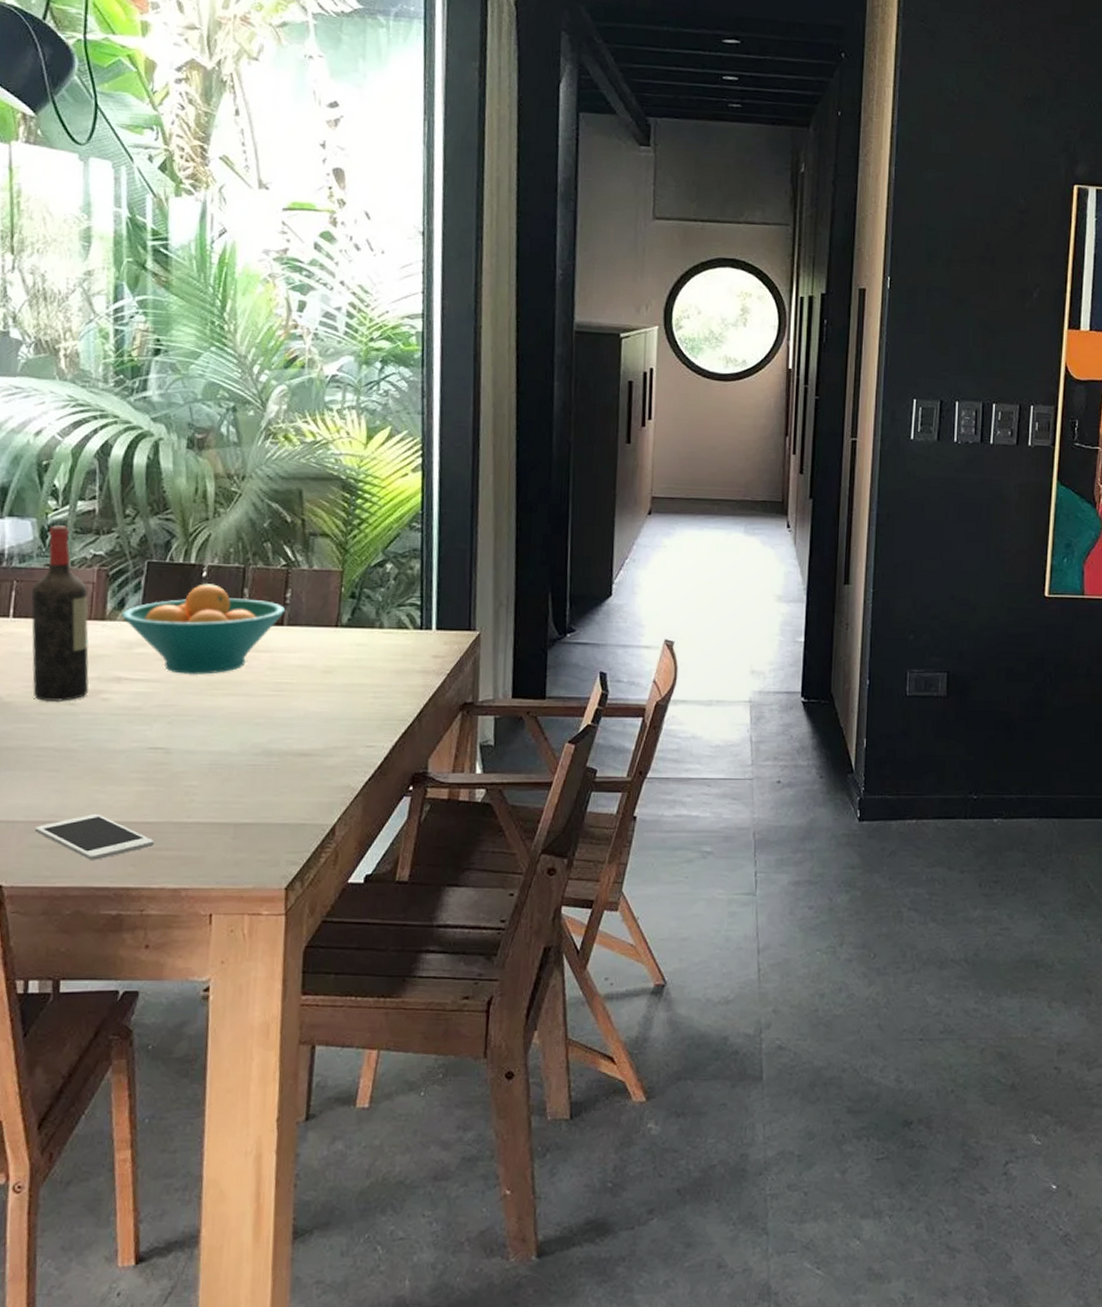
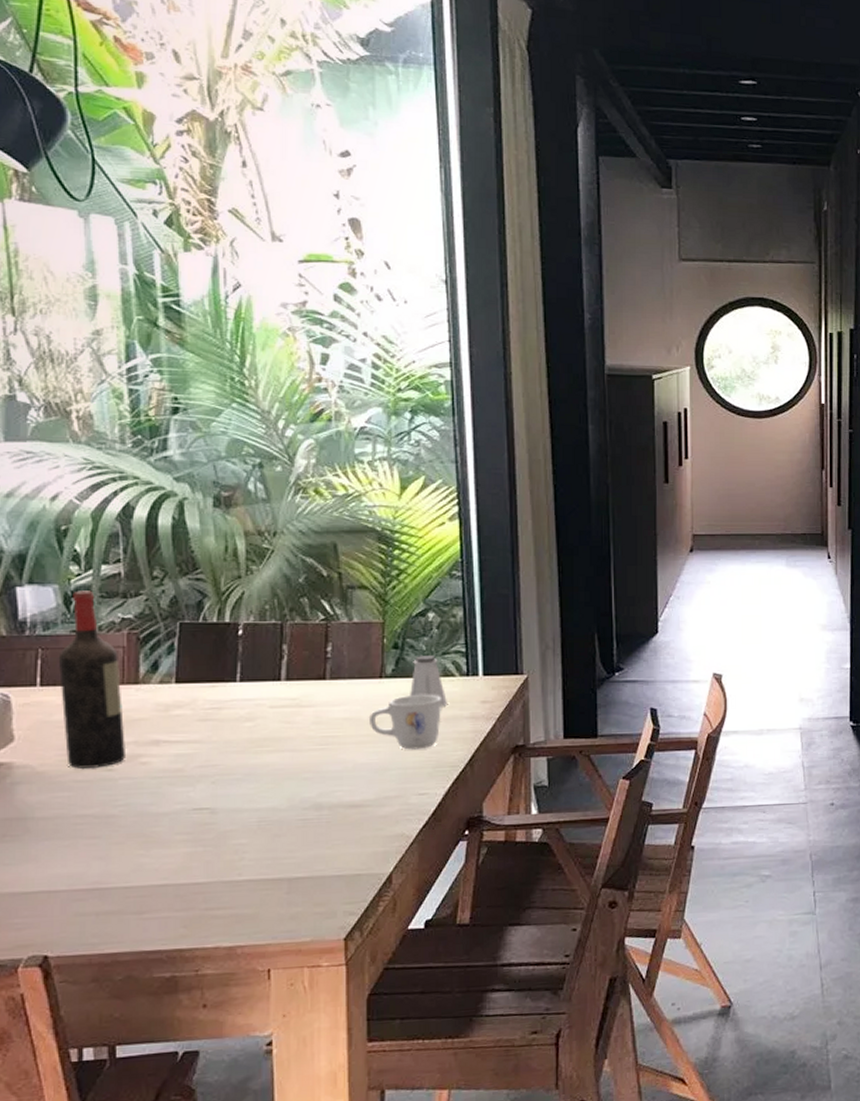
cell phone: present [34,814,154,860] -> none [78,878,205,925]
fruit bowl: present [121,583,286,675] -> none [155,642,328,734]
mug: none [323,645,394,701] -> present [370,694,441,750]
saltshaker: none [364,605,400,659] -> present [410,655,447,707]

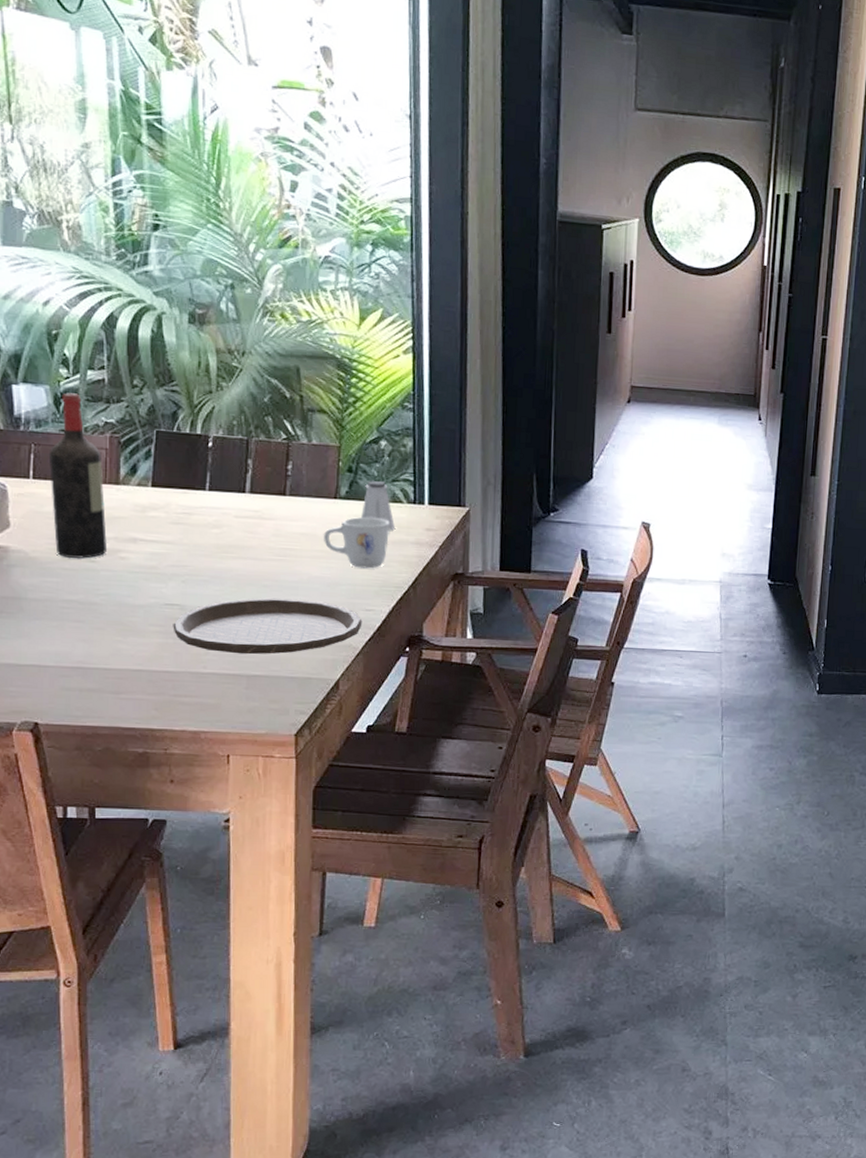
plate: none [202,789,416,856] -> present [173,597,363,655]

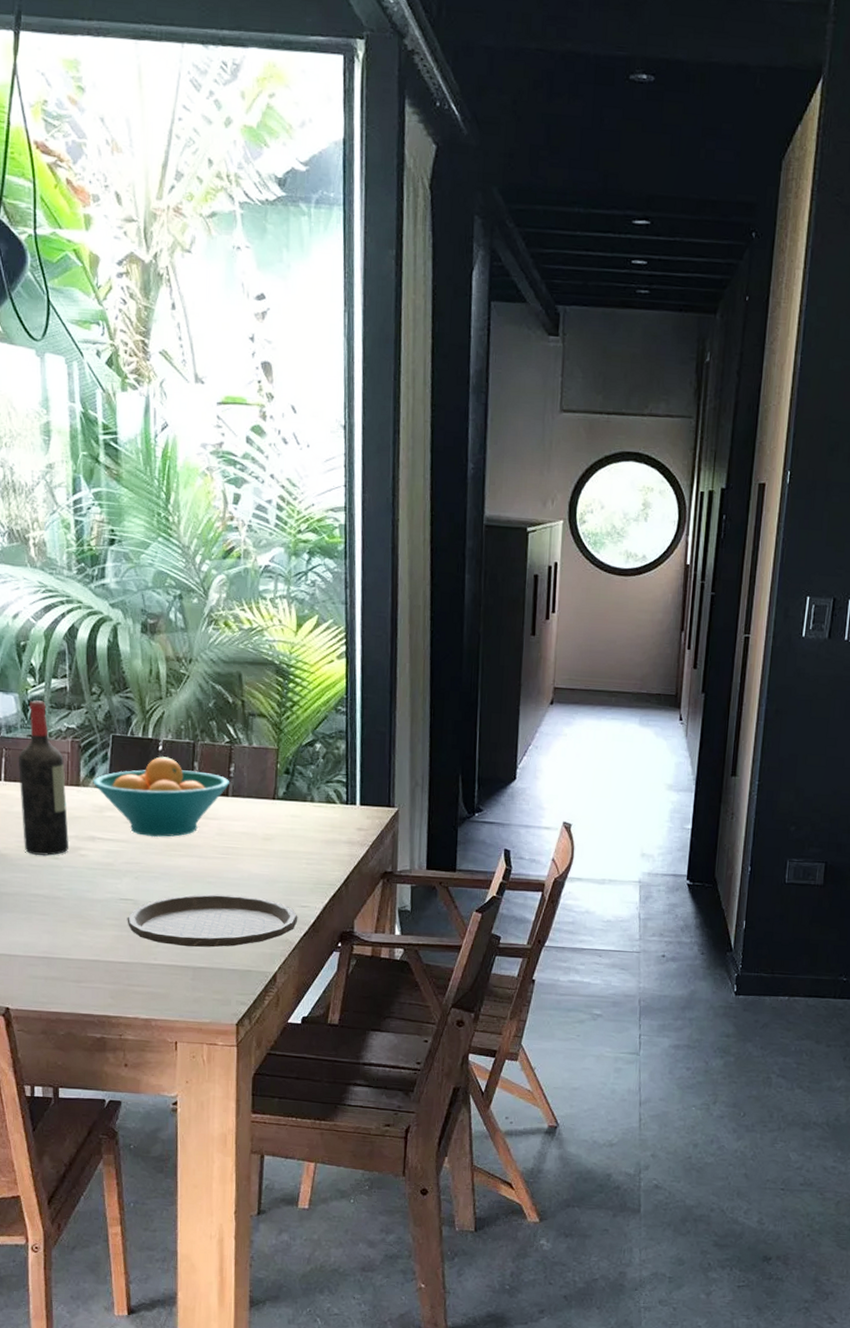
fruit bowl: none [134,453,288,539] -> present [93,756,230,838]
mug: present [324,517,390,569] -> none [263,817,324,867]
saltshaker: present [361,480,395,531] -> none [297,781,328,830]

